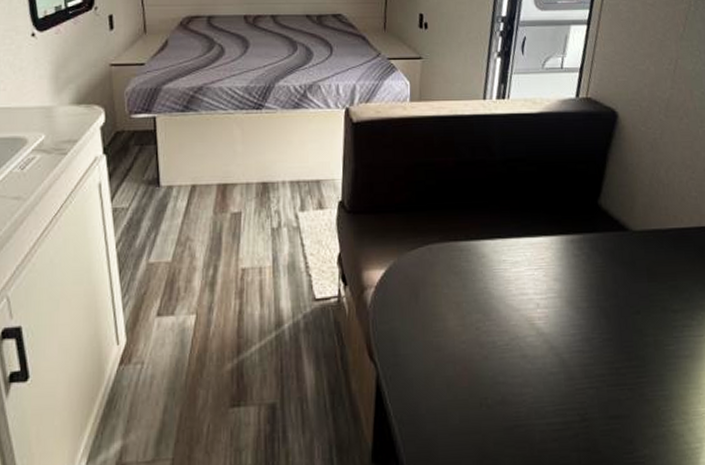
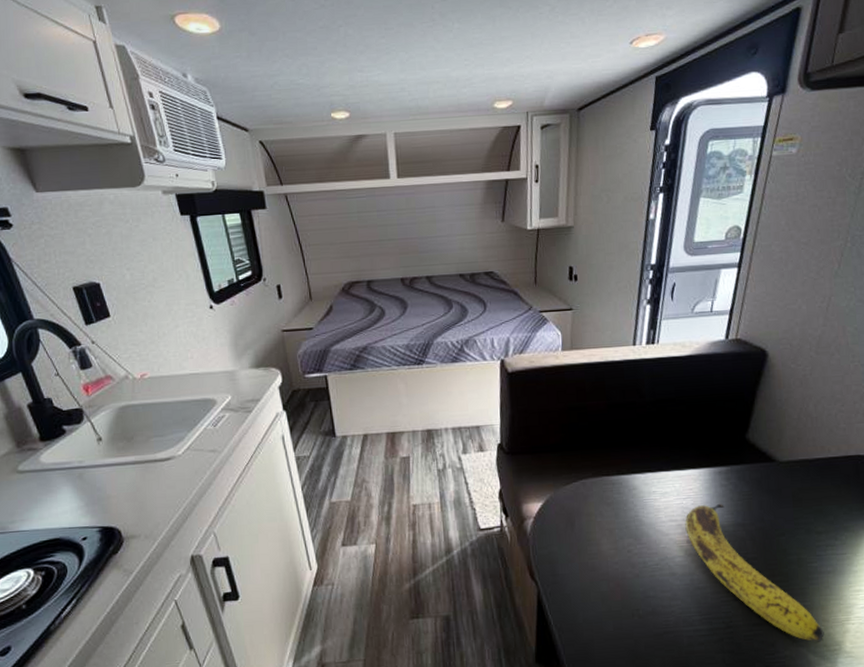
fruit: none [536,276,685,439] -> present [685,504,824,642]

